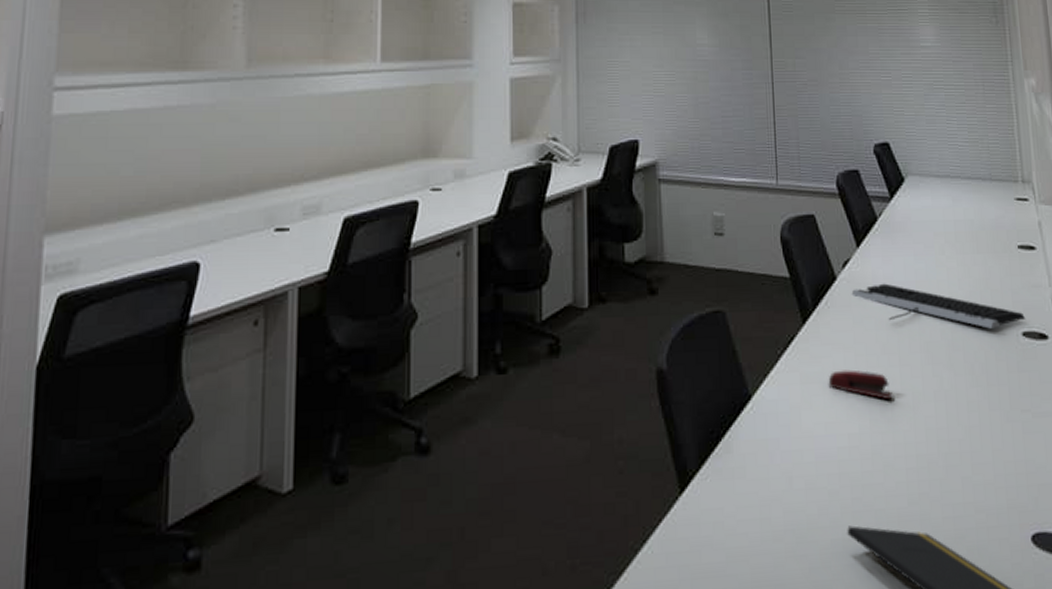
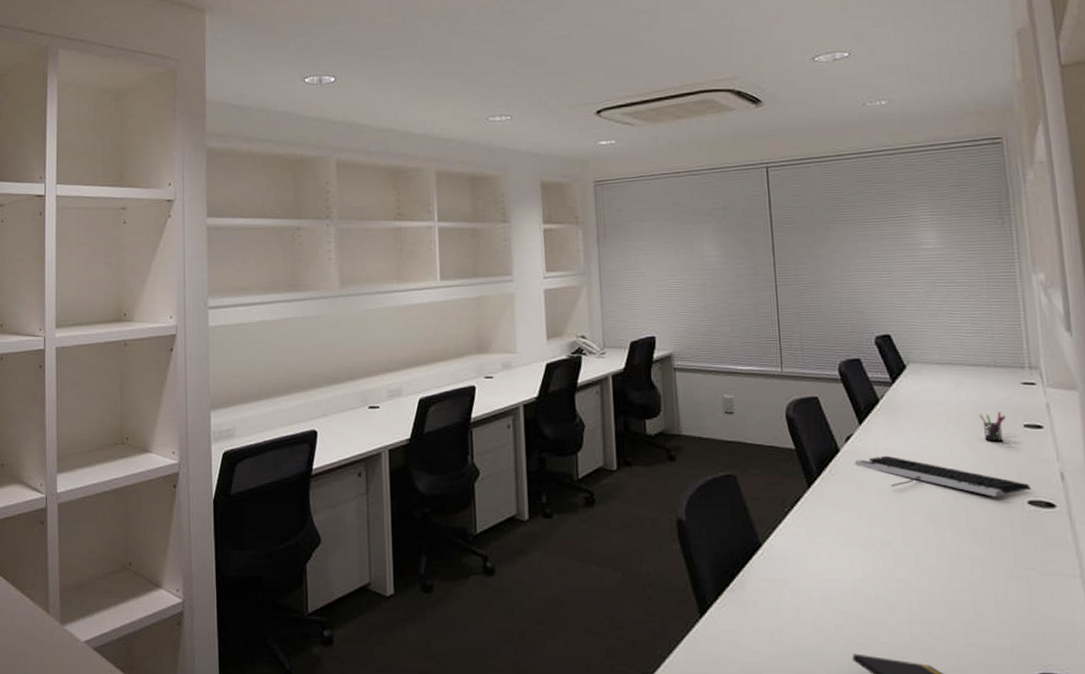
stapler: present [828,369,894,401] -> none [833,527,897,554]
pen holder: none [975,232,1000,266] -> present [979,412,1005,442]

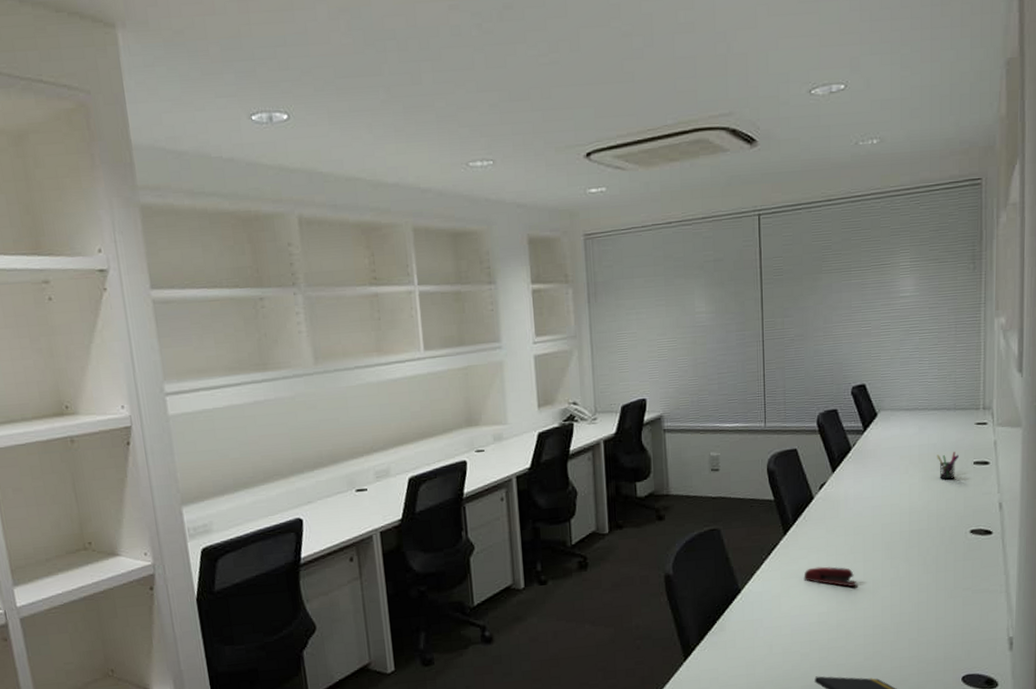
stapler: none [833,527,897,554] -> present [803,566,857,587]
keyboard: present [854,455,1032,497] -> none [826,499,975,529]

